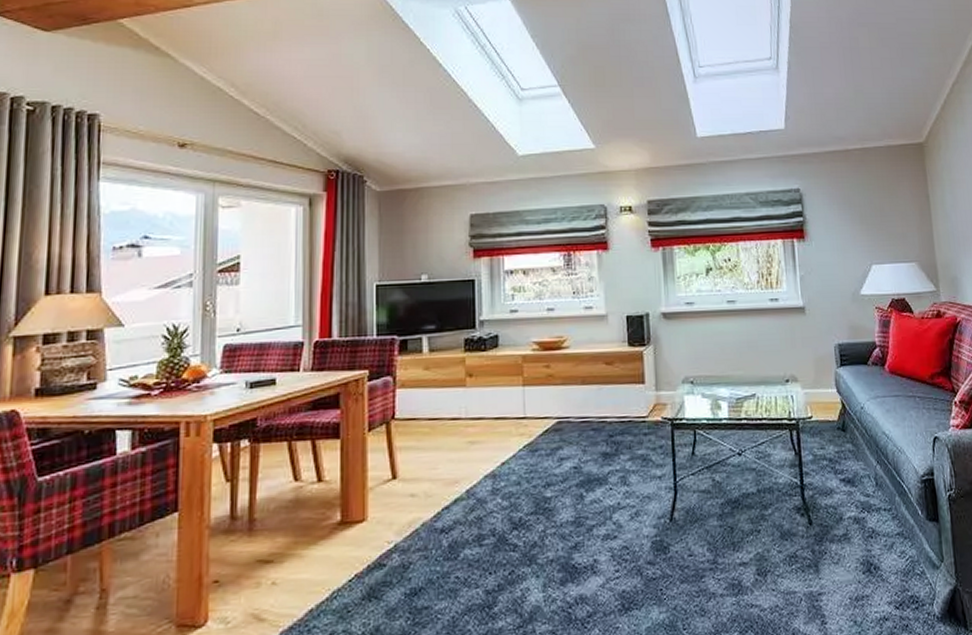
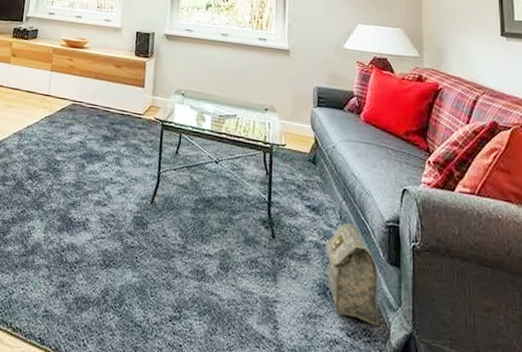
bag: none [864,488,925,590] -> present [325,223,379,326]

